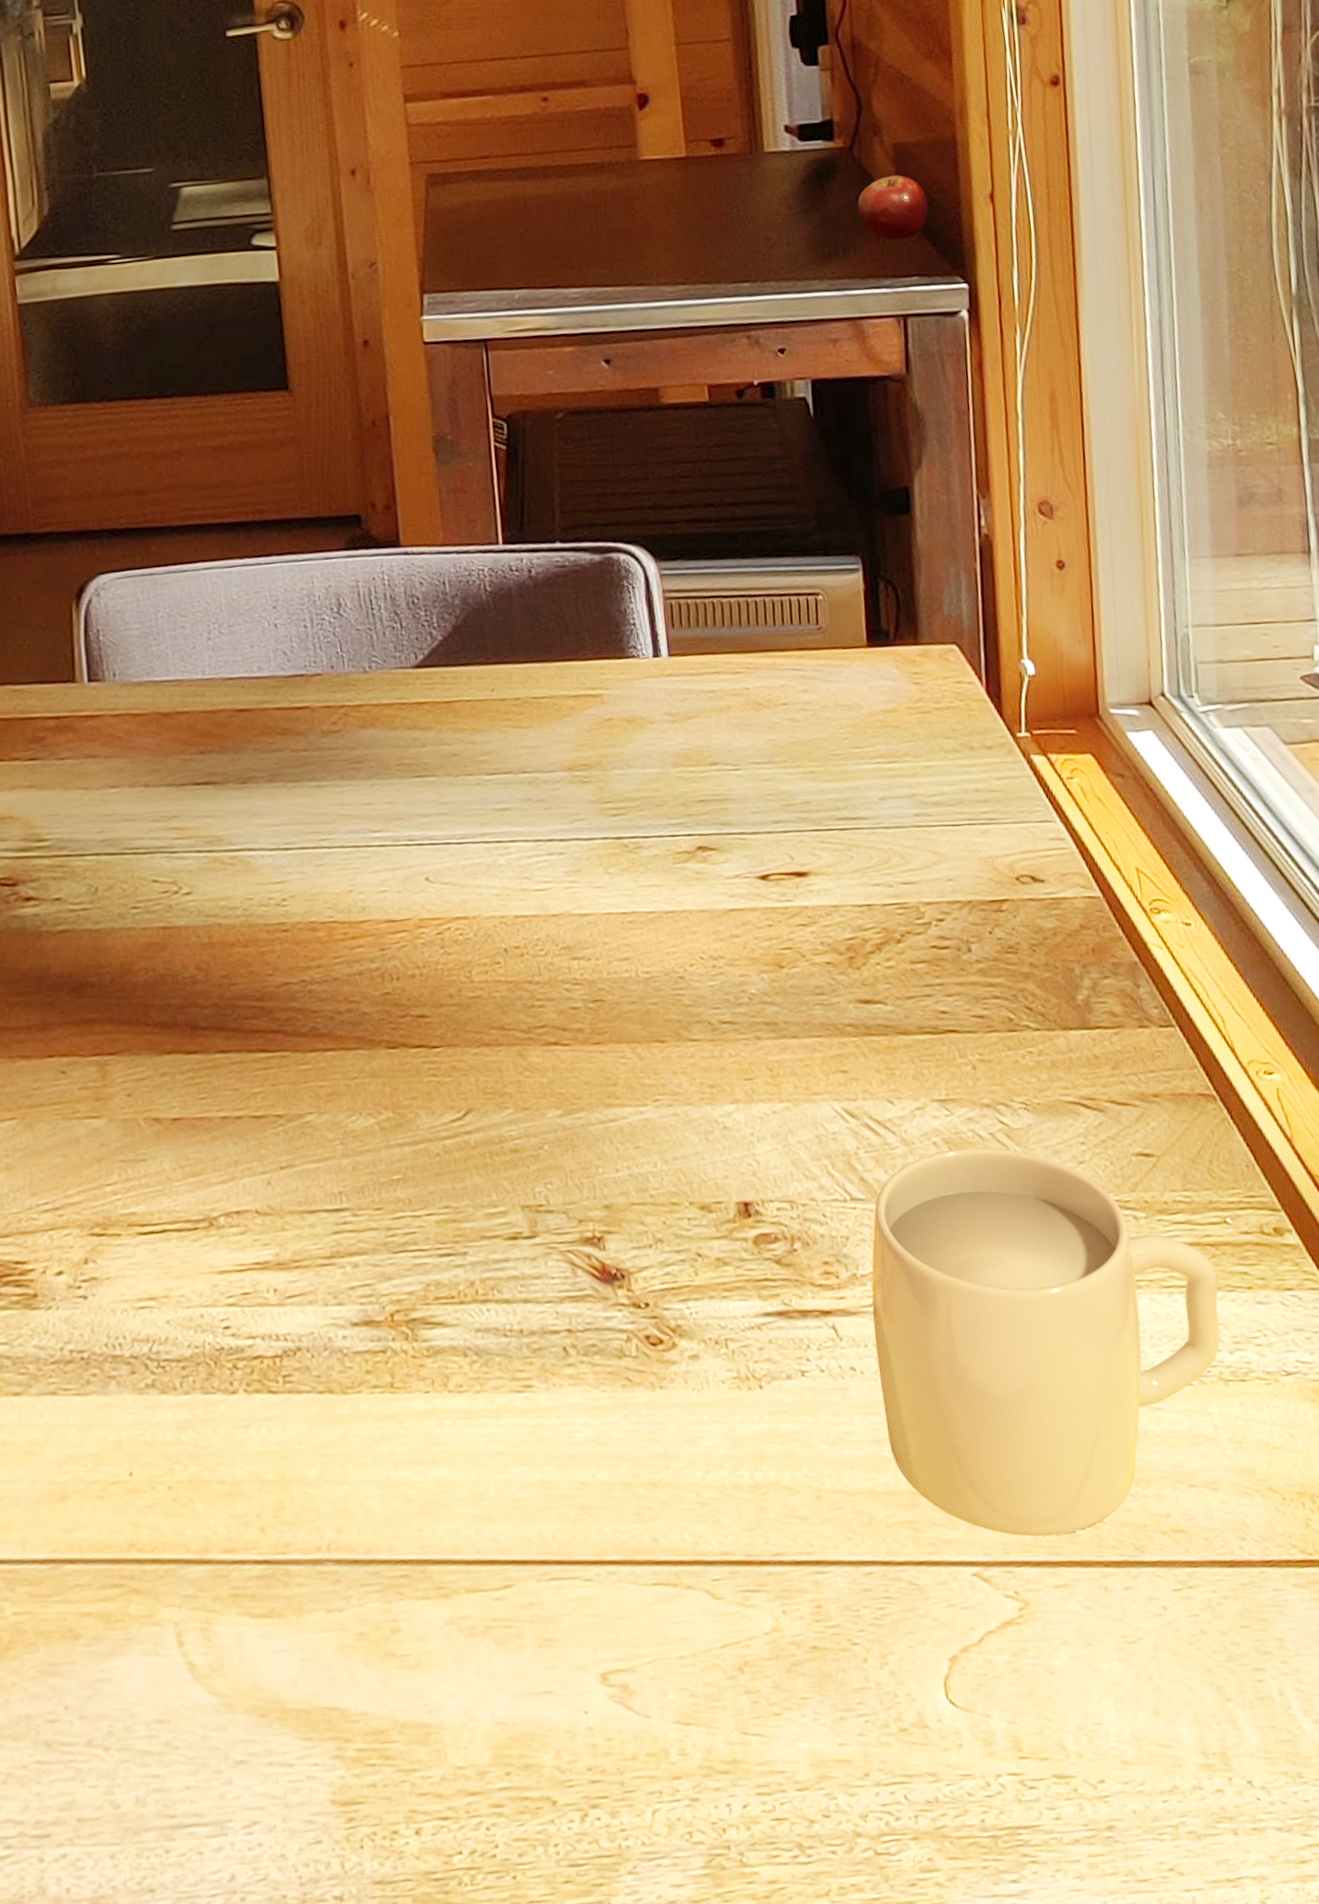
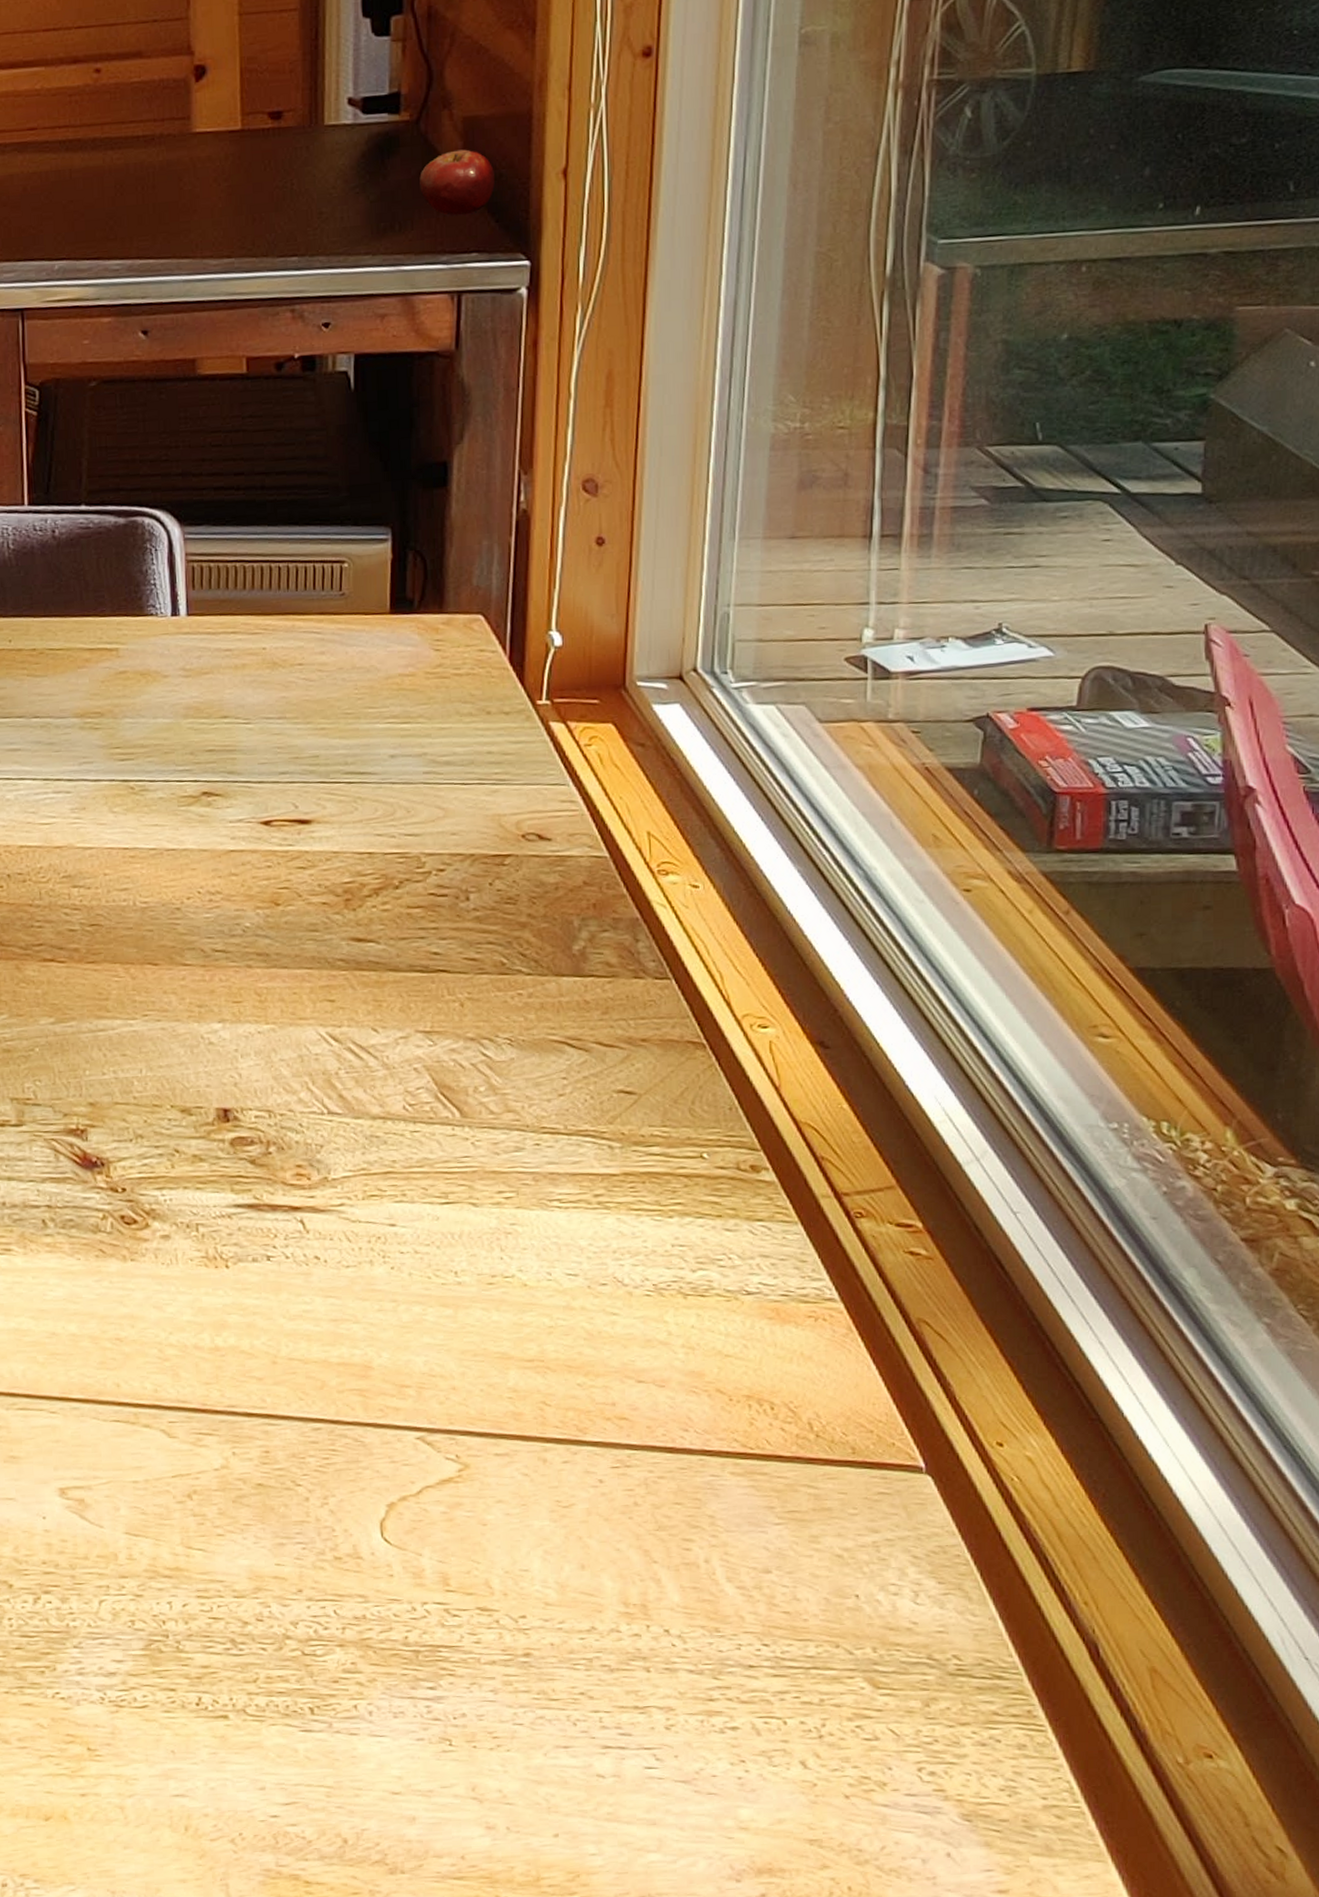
mug: present [871,1147,1221,1537] -> none [340,1074,688,1413]

